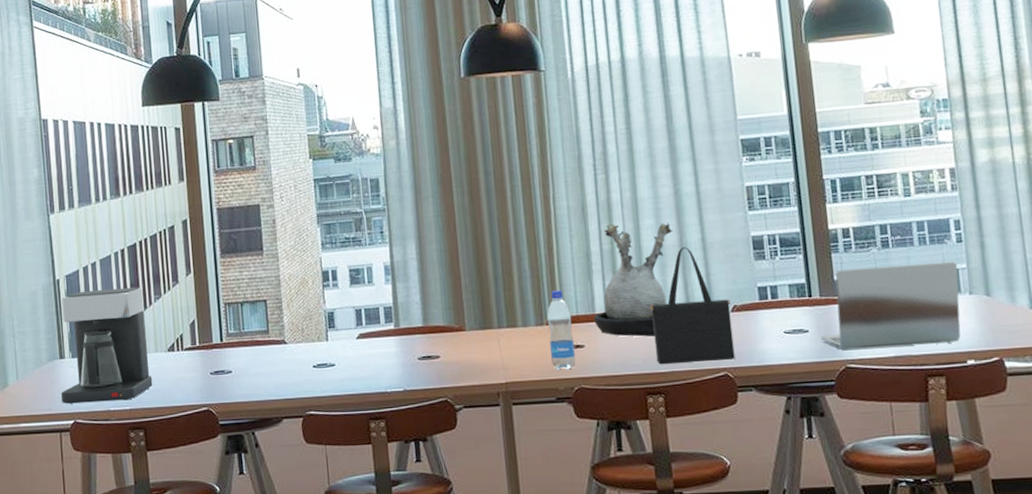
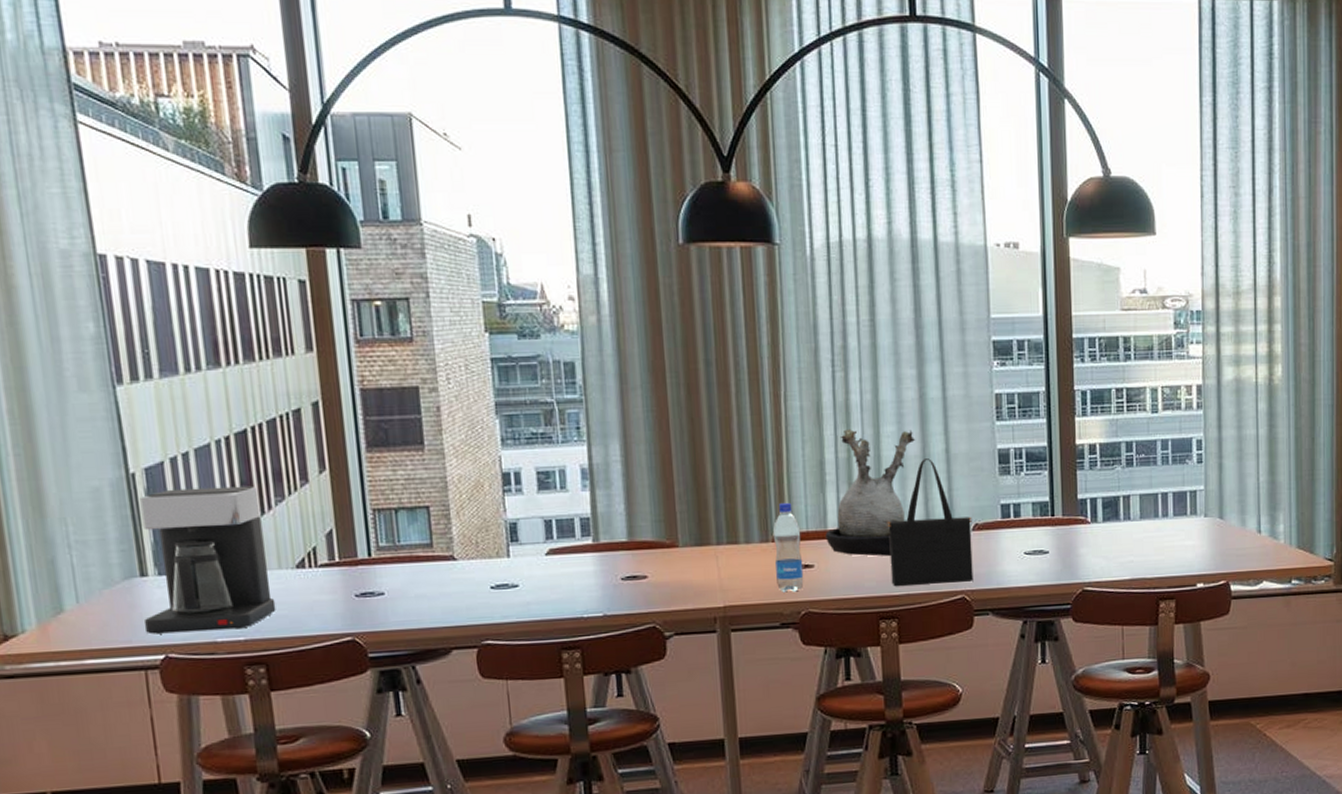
laptop: present [820,261,961,350] -> none [1060,482,1196,572]

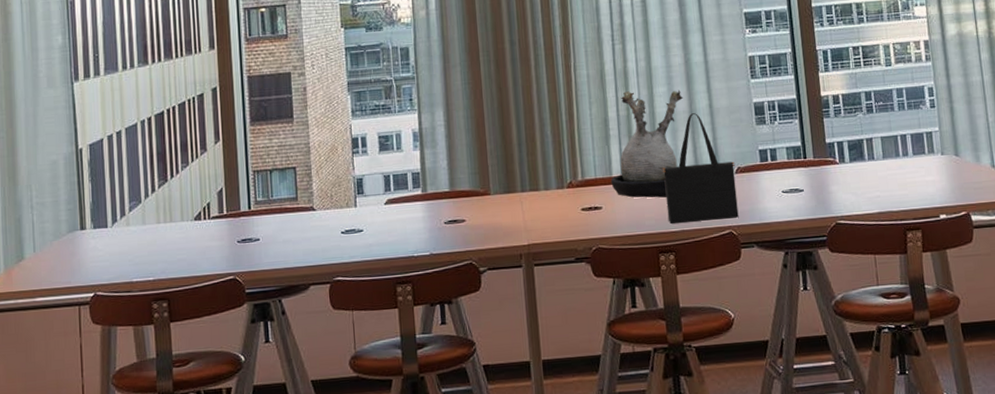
coffee maker: present [139,486,276,635] -> none [81,155,178,277]
bottle: present [773,502,804,593] -> none [567,154,594,232]

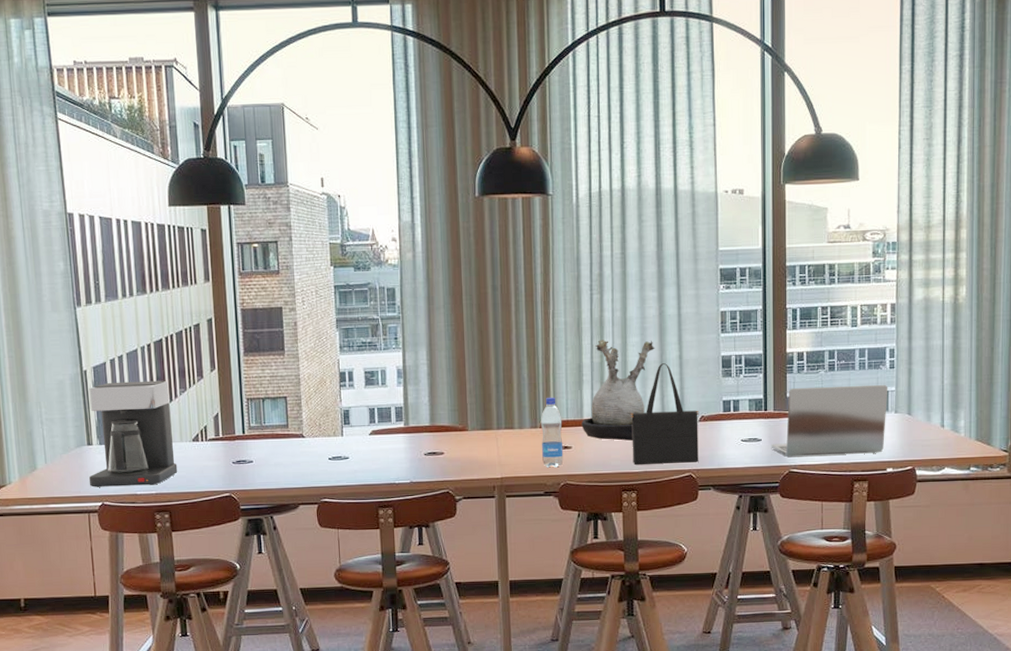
coffee maker: none [81,155,178,277] -> present [89,380,178,487]
bottle: none [567,154,594,232] -> present [541,397,564,468]
laptop: none [814,125,934,207] -> present [771,384,888,457]

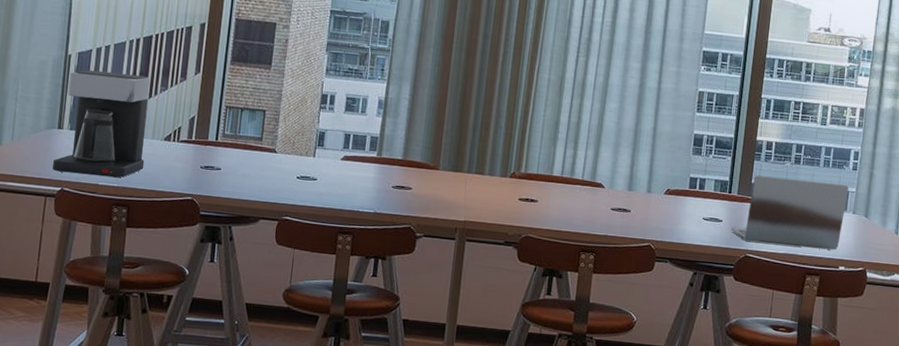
bottle: present [541,397,564,468] -> none [507,148,533,219]
plant: present [581,340,655,442] -> none [550,101,632,204]
tote bag: present [630,363,699,465] -> none [595,132,666,234]

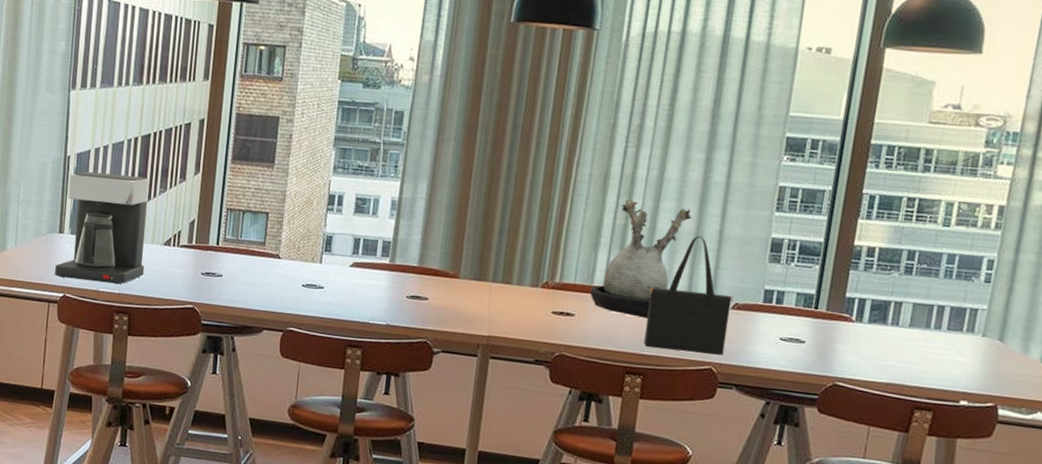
plant: none [550,101,632,204] -> present [590,199,693,319]
tote bag: none [595,132,666,234] -> present [643,236,734,356]
laptop: present [730,175,849,251] -> none [815,288,979,381]

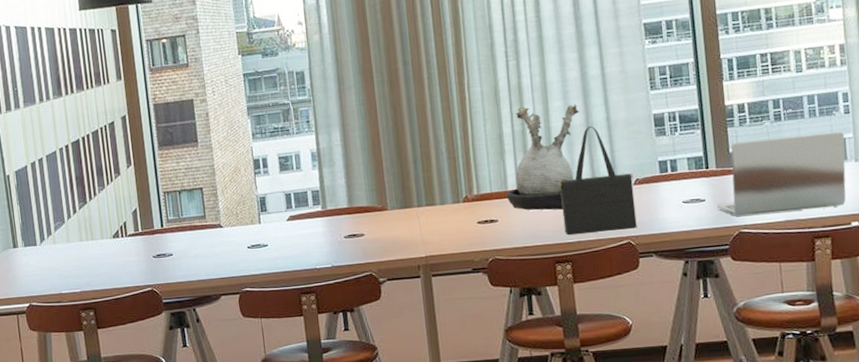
coffee maker: present [55,171,149,284] -> none [12,179,100,289]
laptop: none [815,288,979,381] -> present [716,131,846,216]

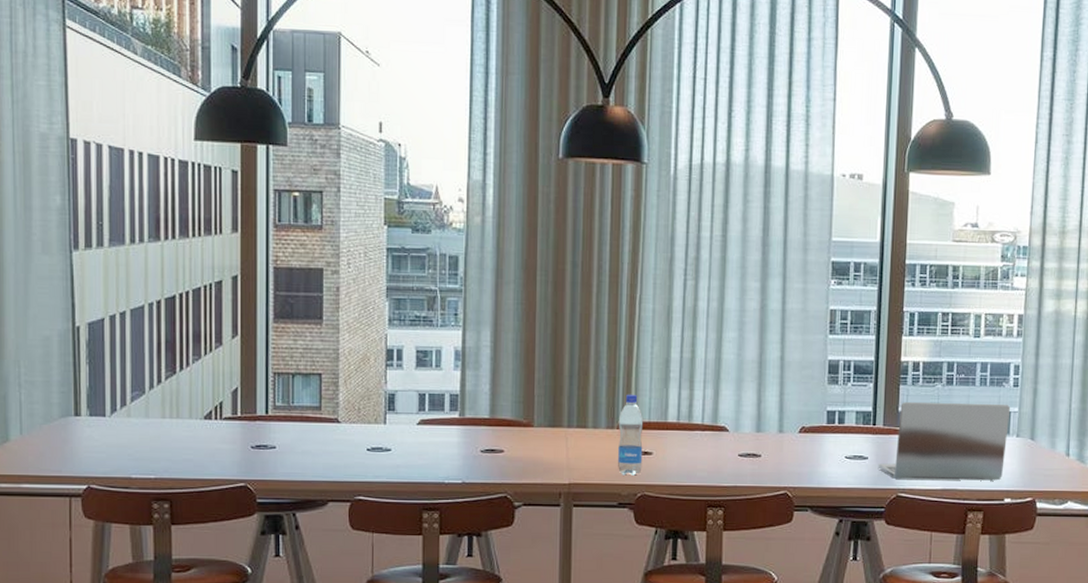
bottle: none [463,169,490,244] -> present [617,394,644,476]
plant: present [506,103,580,211] -> none [665,332,755,451]
tote bag: present [558,126,637,235] -> none [721,364,800,479]

